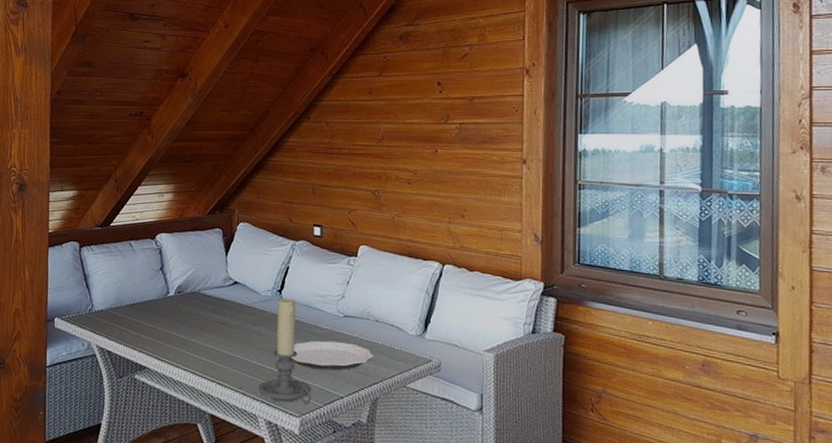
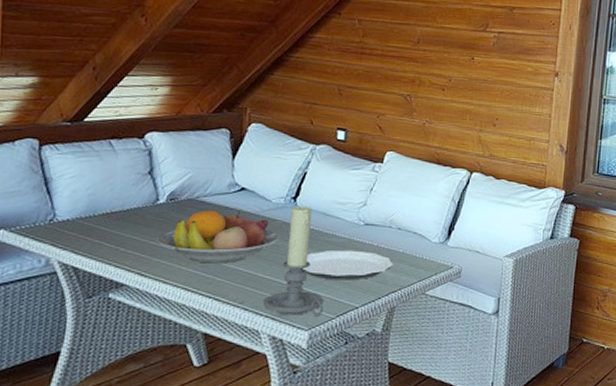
fruit bowl: none [169,302,269,351] -> present [157,210,279,264]

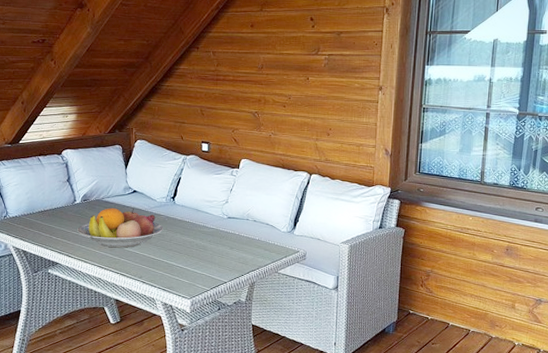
candle holder: present [263,205,323,317] -> none [156,203,200,289]
plate: present [303,250,393,281] -> none [183,238,251,261]

